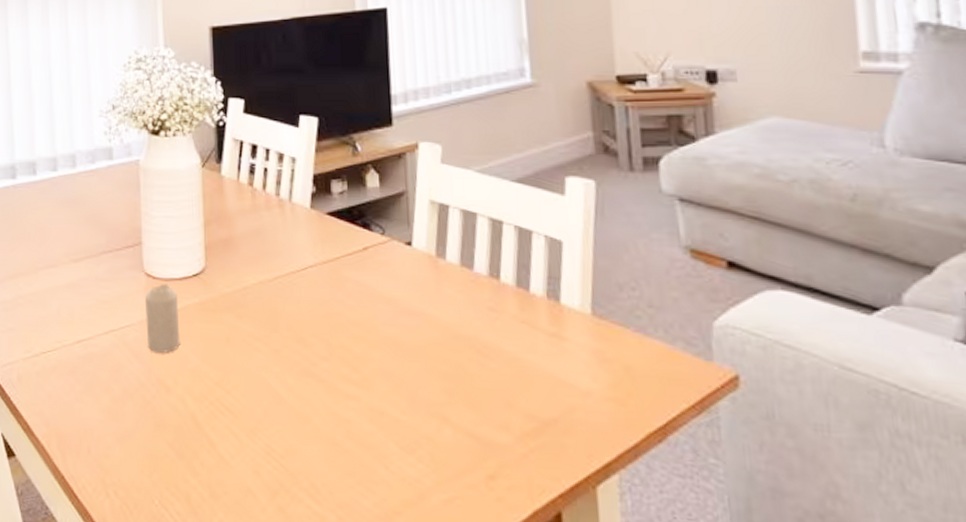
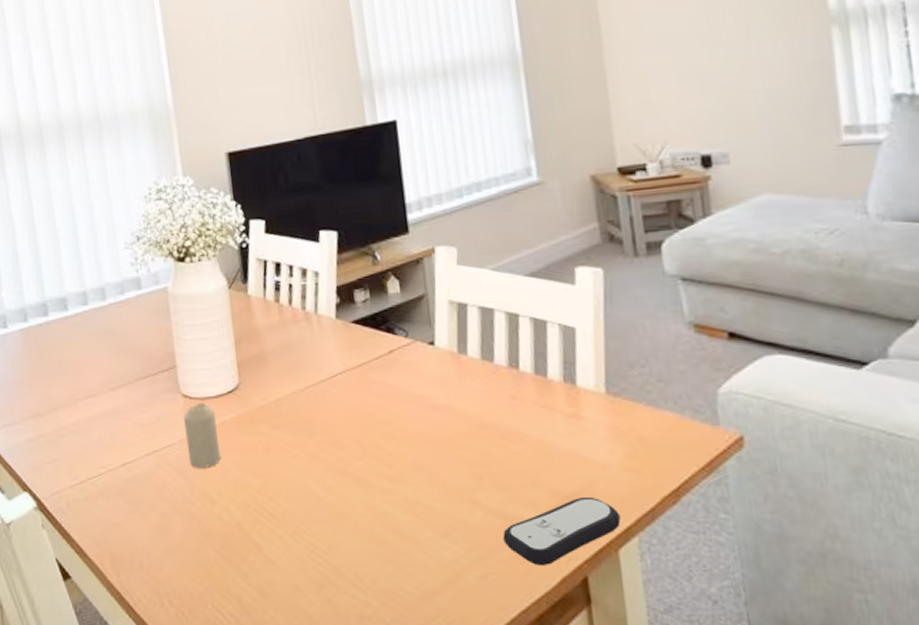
remote control: none [472,424,600,496] -> present [503,496,621,566]

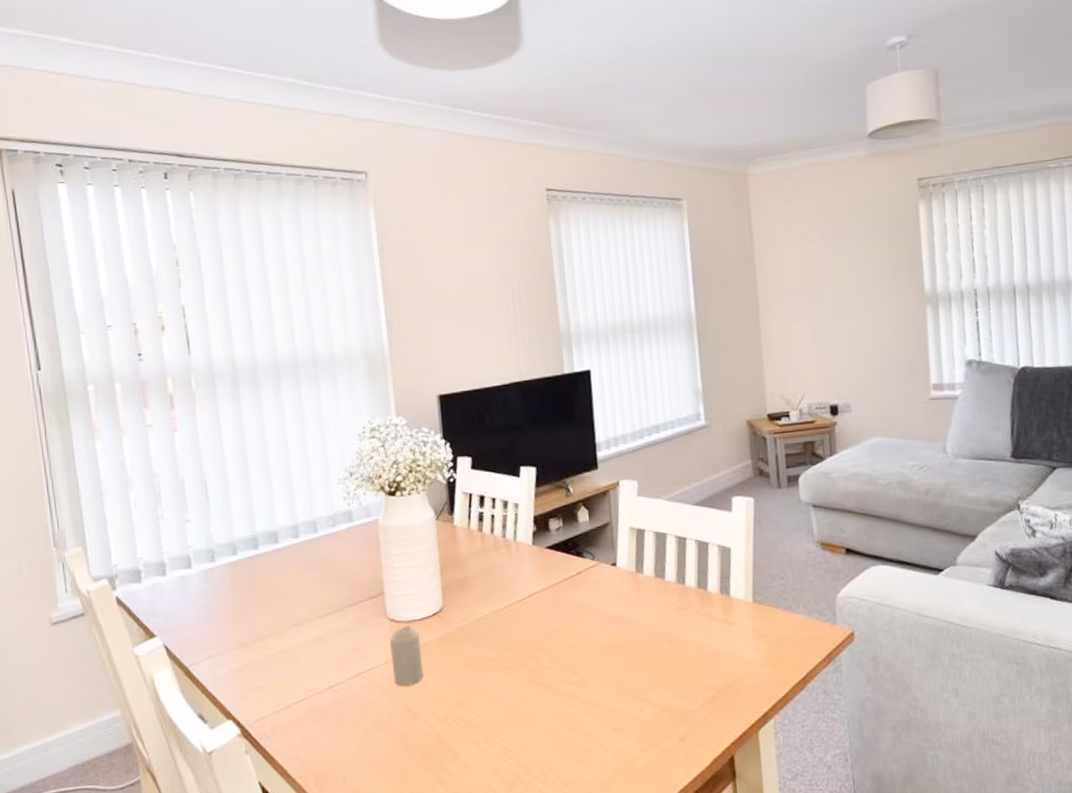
remote control: present [503,496,621,566] -> none [667,688,761,750]

